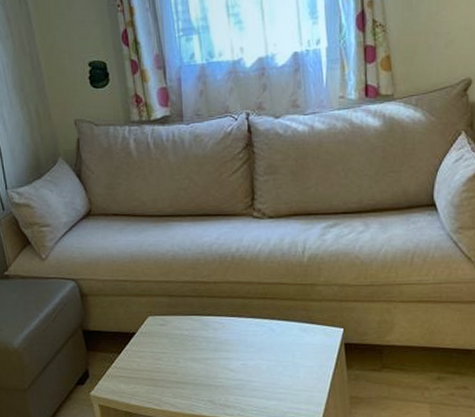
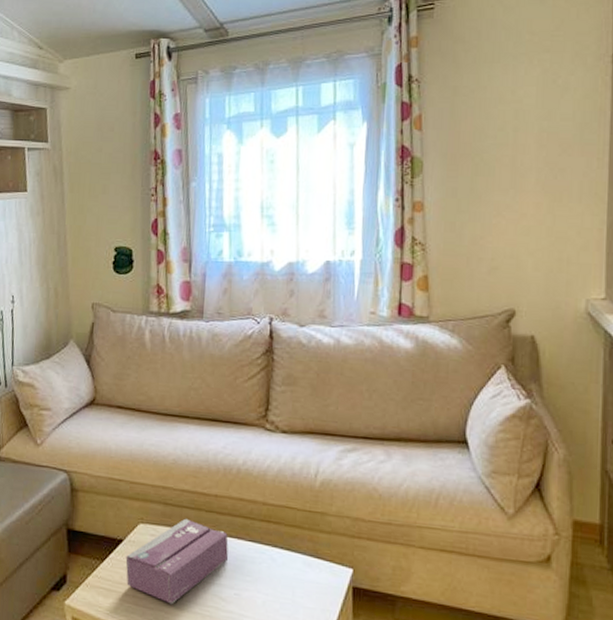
tissue box: none [140,306,232,381] -> present [125,518,229,605]

